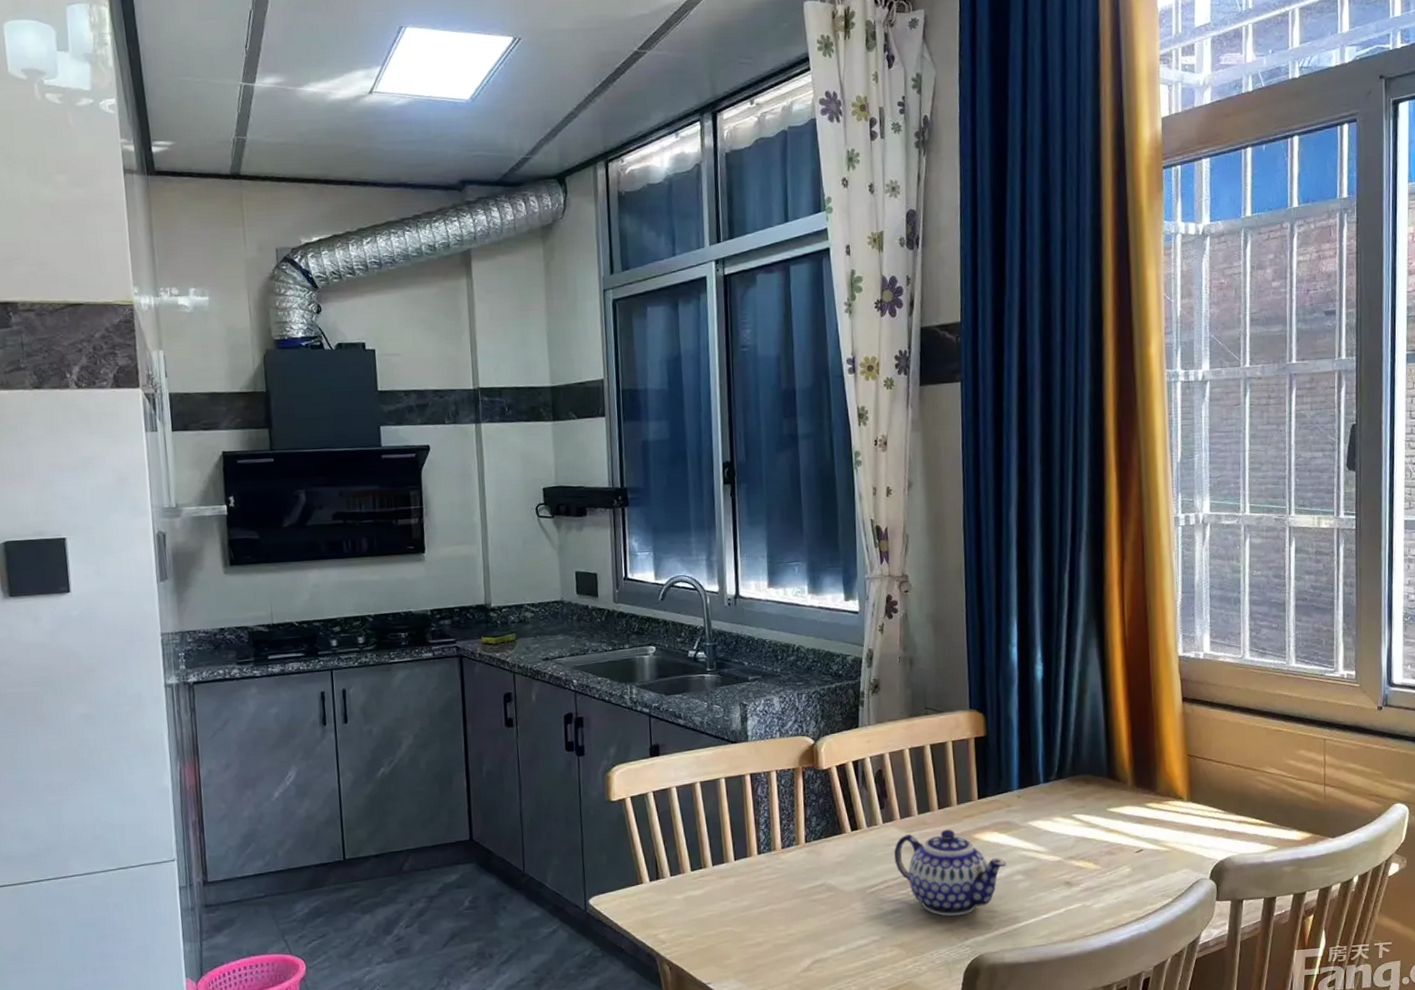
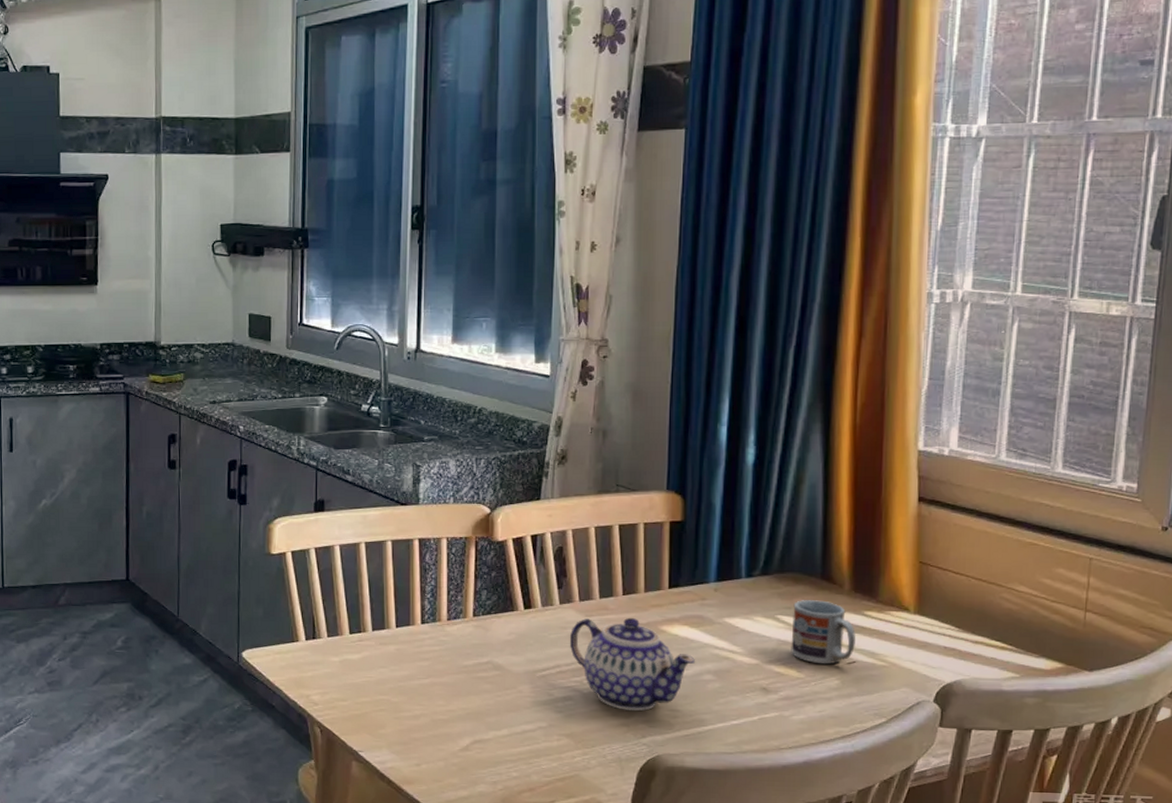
cup: none [1086,797,1141,855] -> present [791,600,856,665]

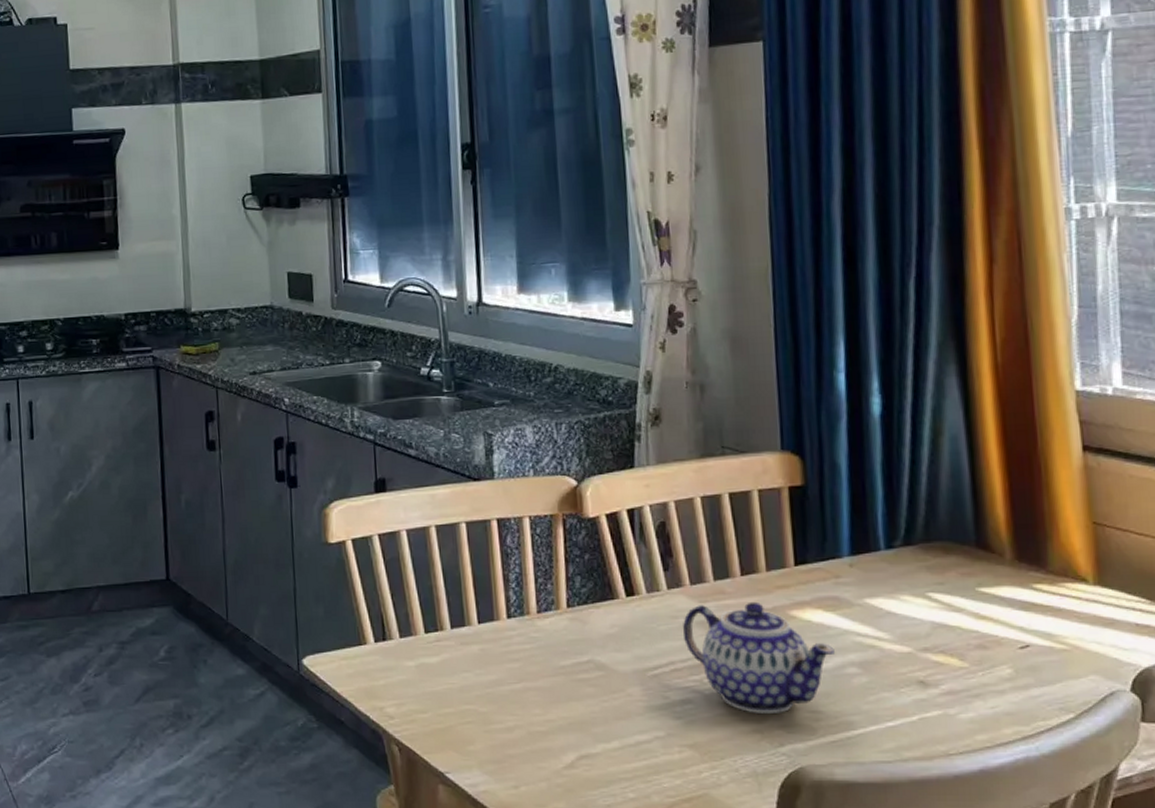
cup: present [791,600,856,665] -> none [946,573,1026,650]

